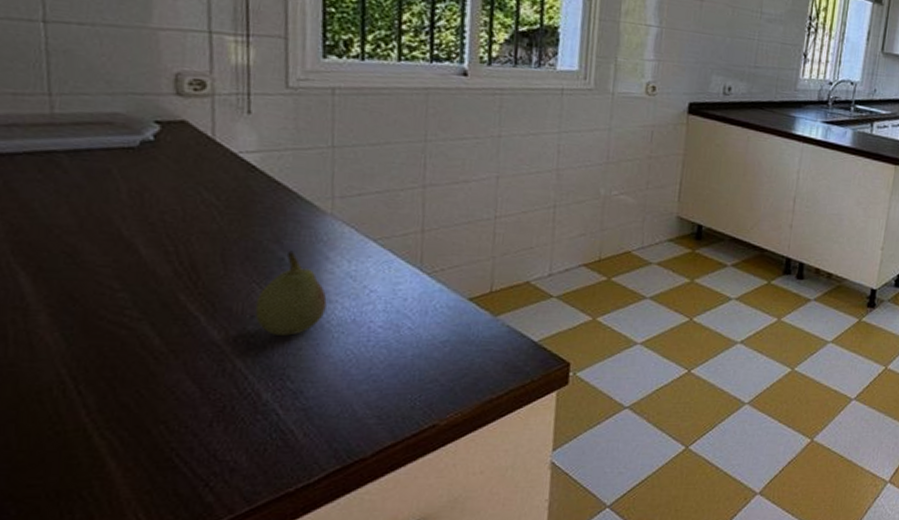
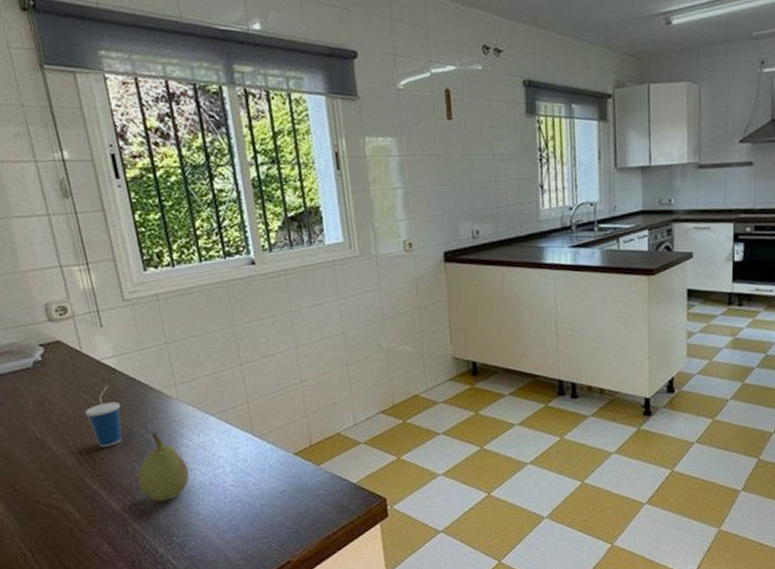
cup: none [199,185,252,260] -> present [85,385,122,447]

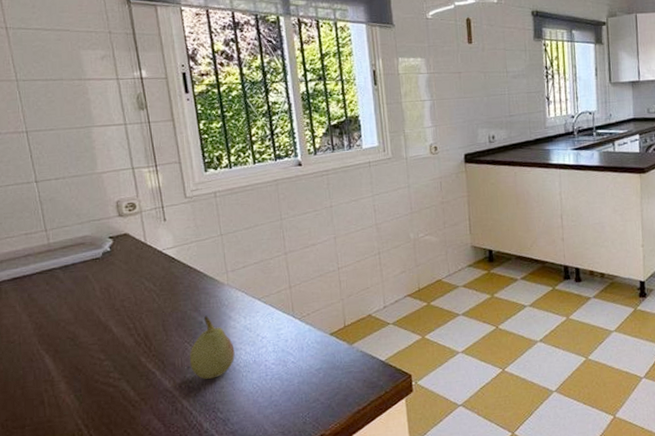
cup: present [85,385,122,447] -> none [145,273,177,330]

